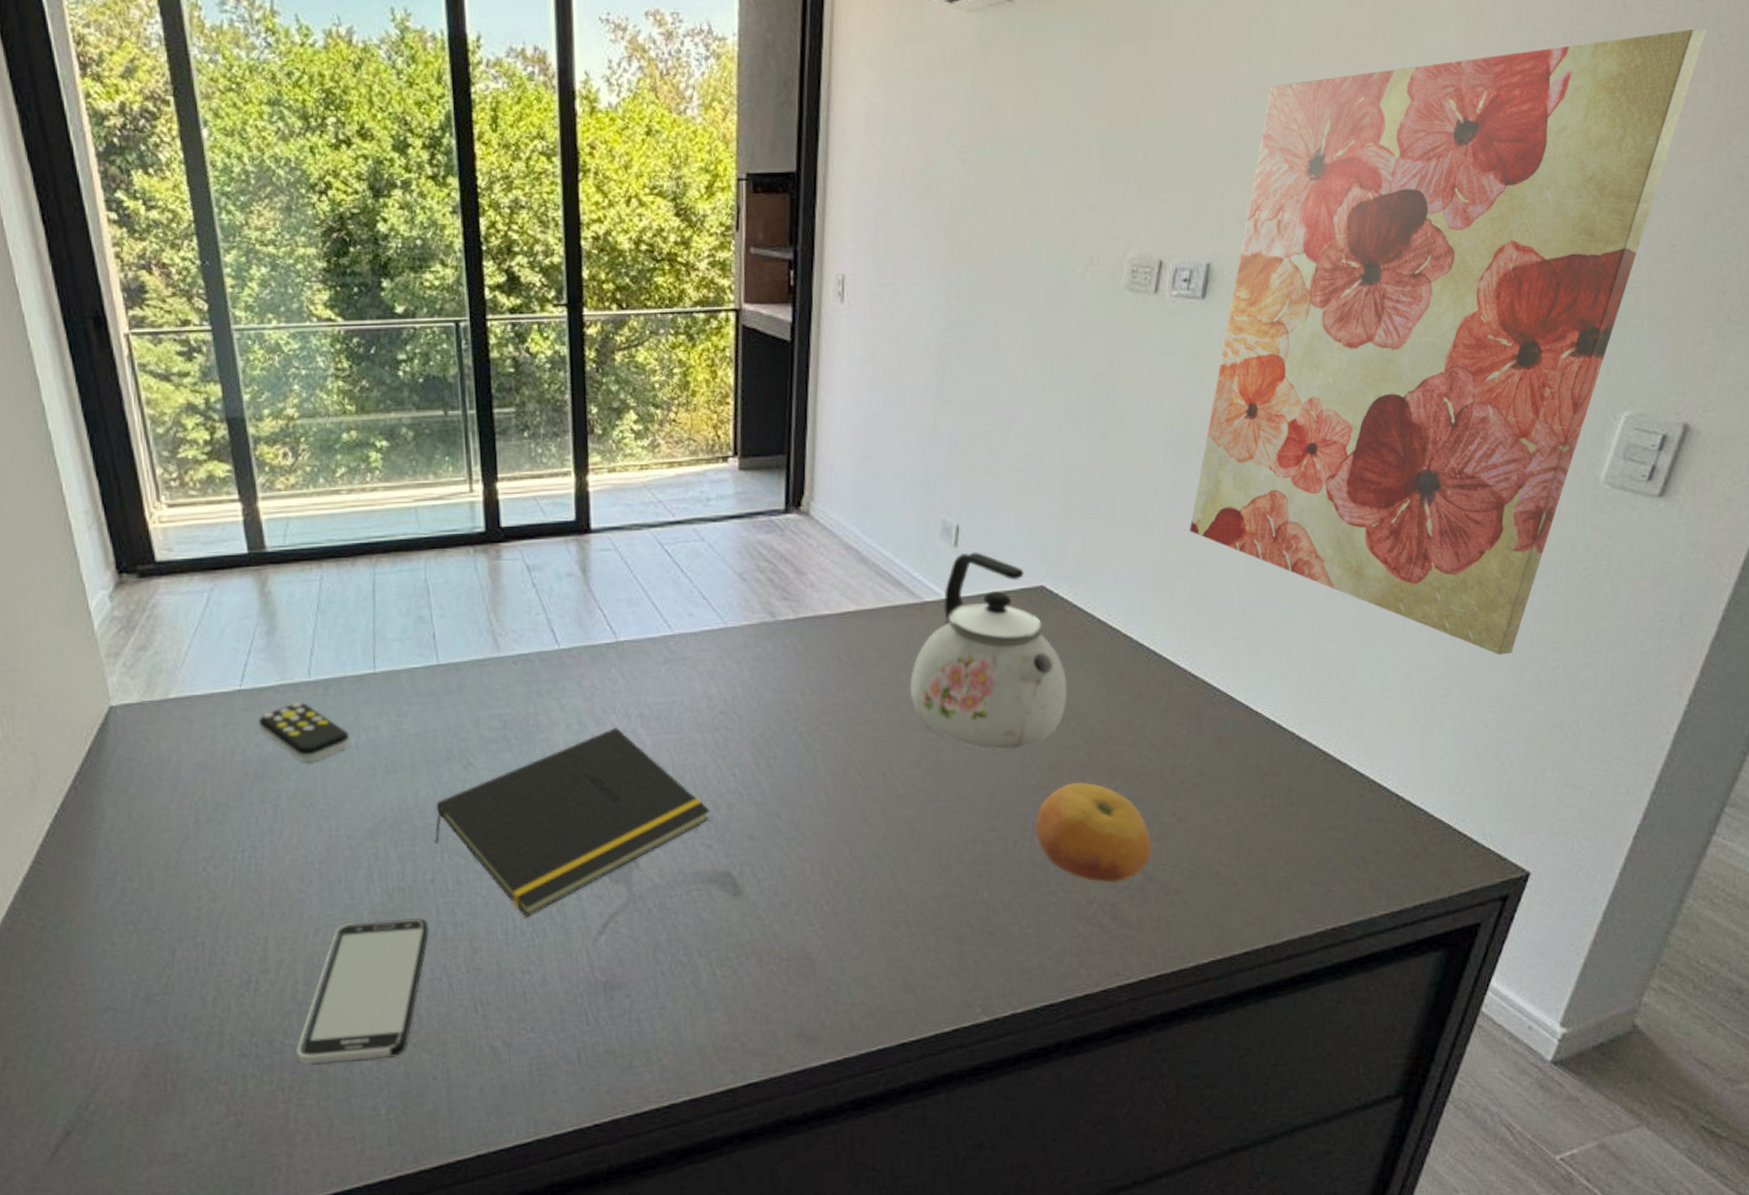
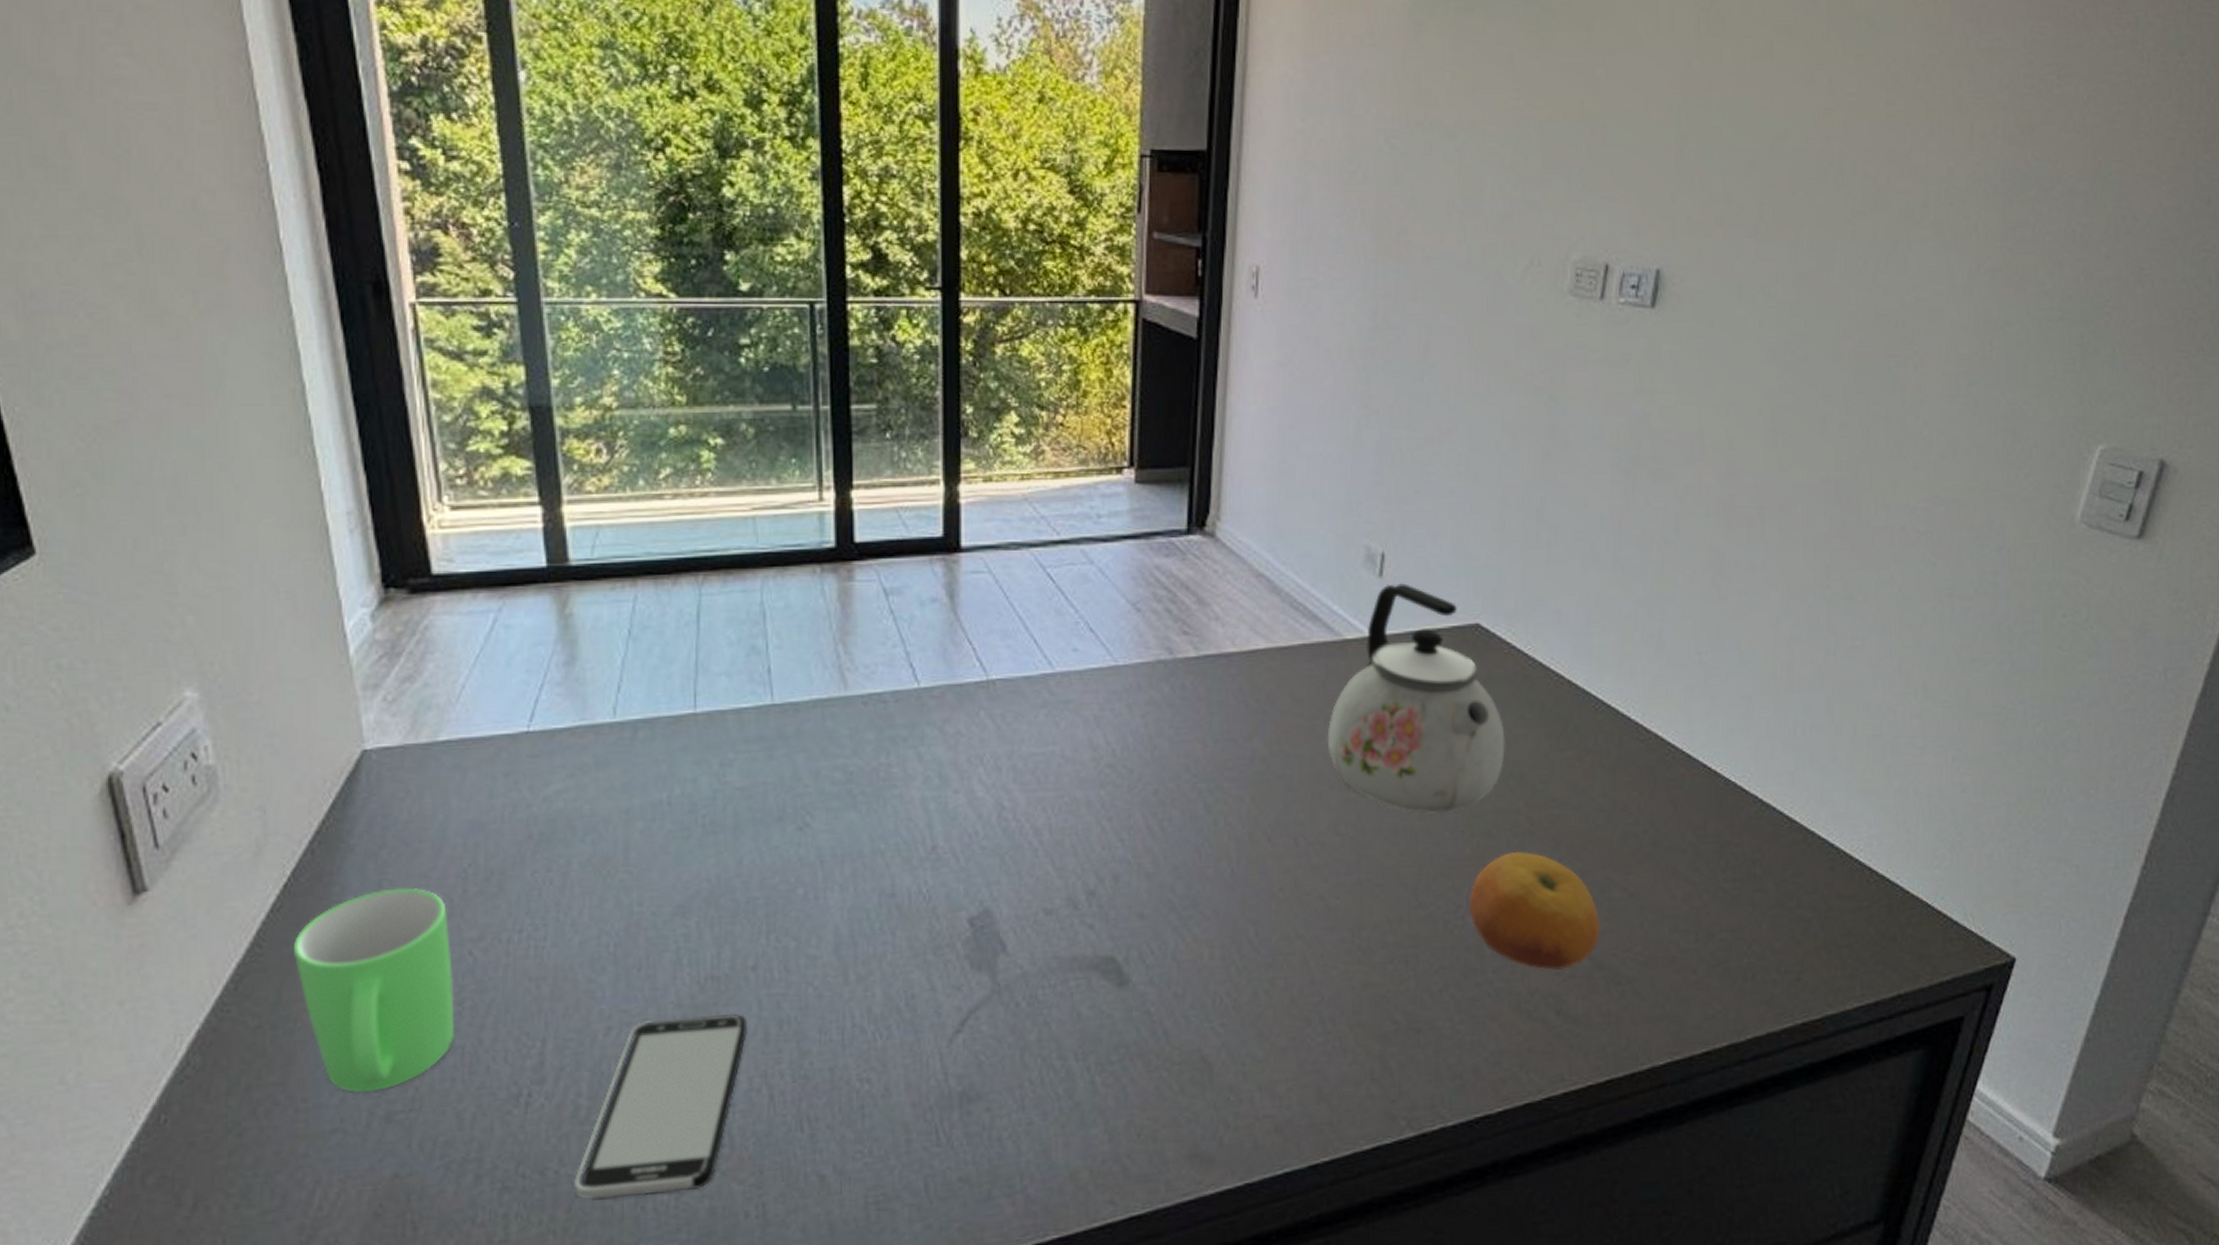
mug: none [65,817,196,980] -> present [292,888,455,1094]
remote control: present [259,701,350,763] -> none [549,747,660,822]
notepad: present [434,727,710,917] -> none [758,782,1093,1012]
wall art: present [1189,29,1706,655] -> none [1639,45,2167,710]

